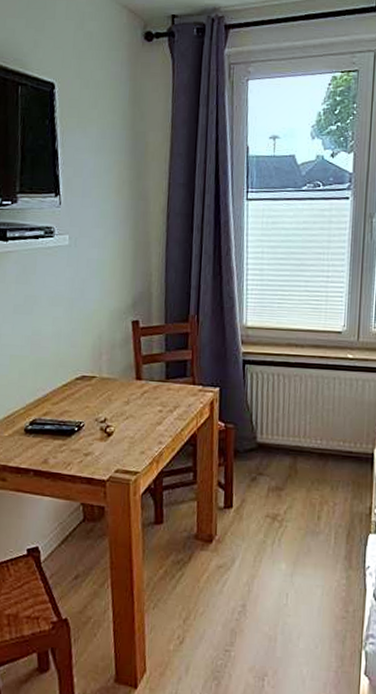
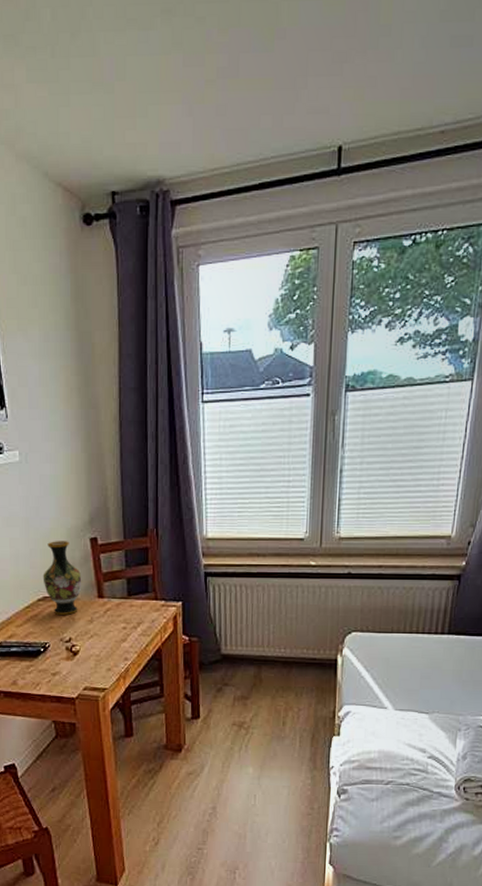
vase: none [82,322,121,395] -> present [43,541,82,615]

